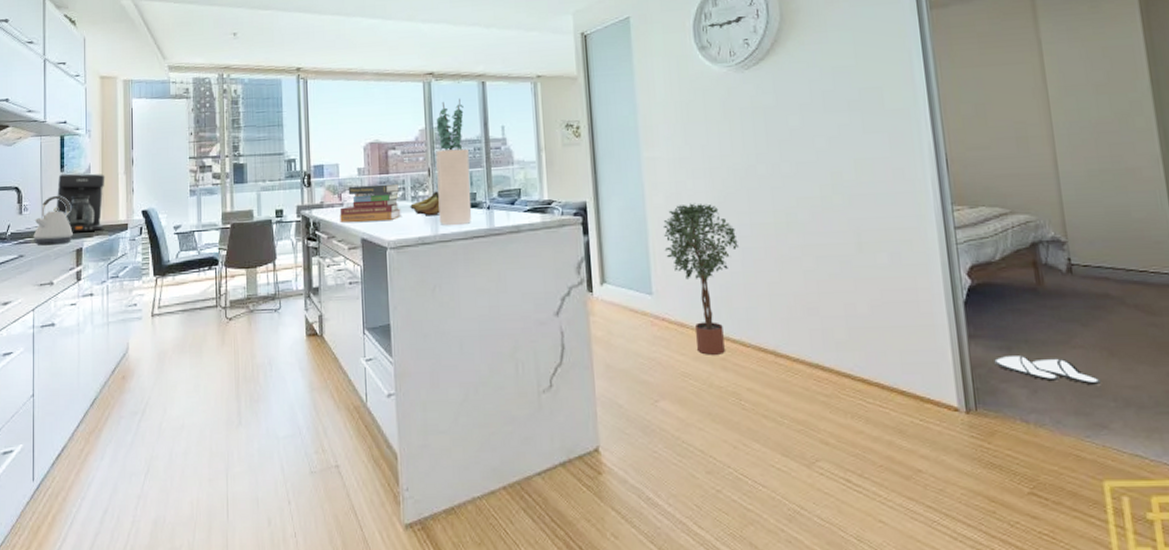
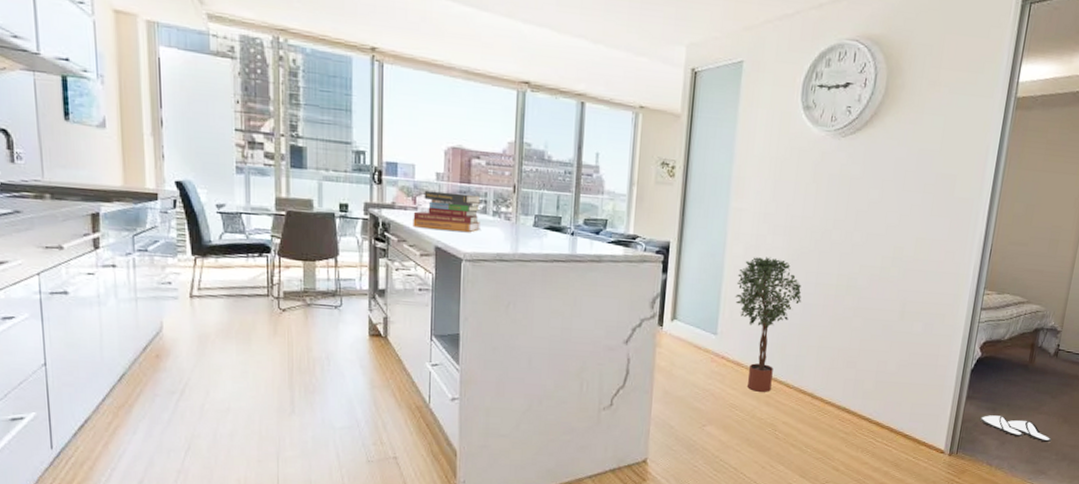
kettle: present [33,195,74,246] -> none [32,146,87,206]
coffee maker: present [56,173,105,232] -> none [61,122,126,198]
fruit: present [410,191,440,216] -> none [491,209,523,234]
vase: present [436,98,472,226] -> none [520,115,559,248]

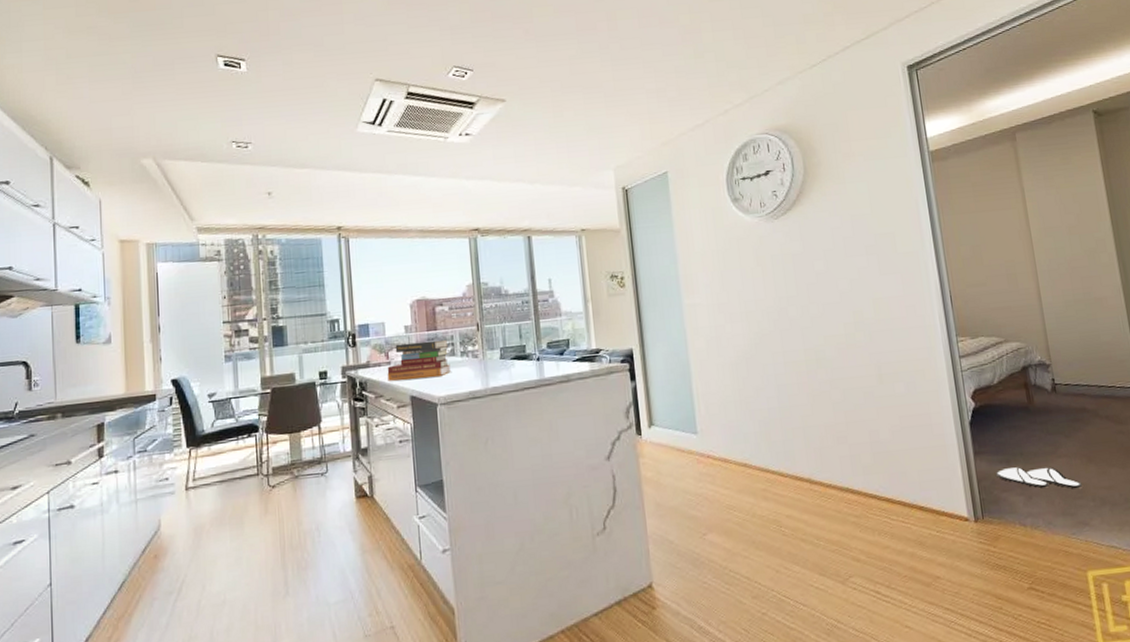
potted tree: present [735,257,802,392] -> none [705,345,774,487]

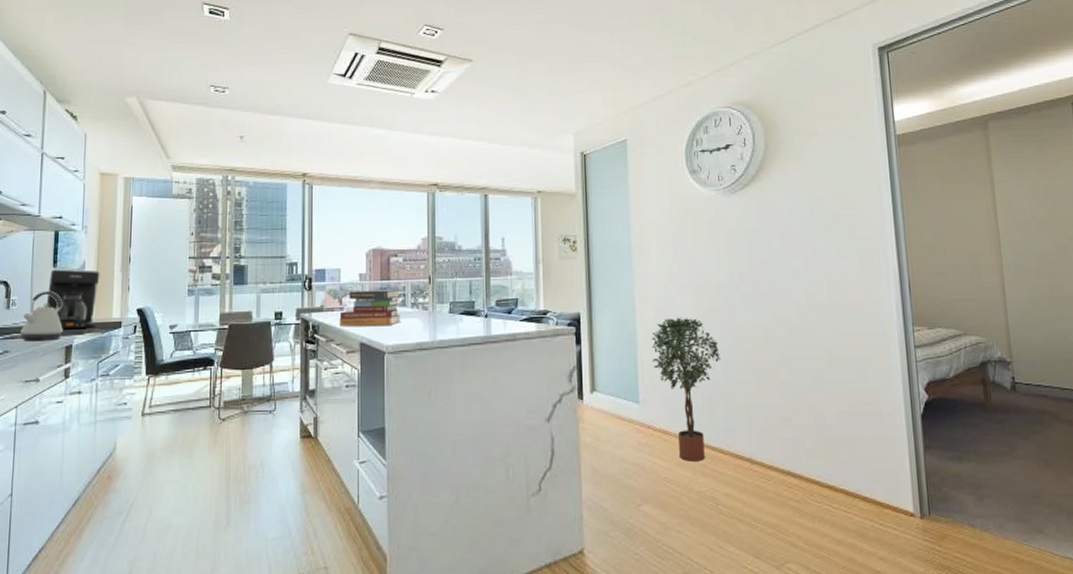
kettle: none [46,368,94,423] -> present [20,290,64,342]
coffee maker: none [72,343,129,406] -> present [46,269,100,329]
potted tree: none [705,345,774,487] -> present [652,317,720,461]
slippers: present [996,467,1082,489] -> none [946,465,1038,494]

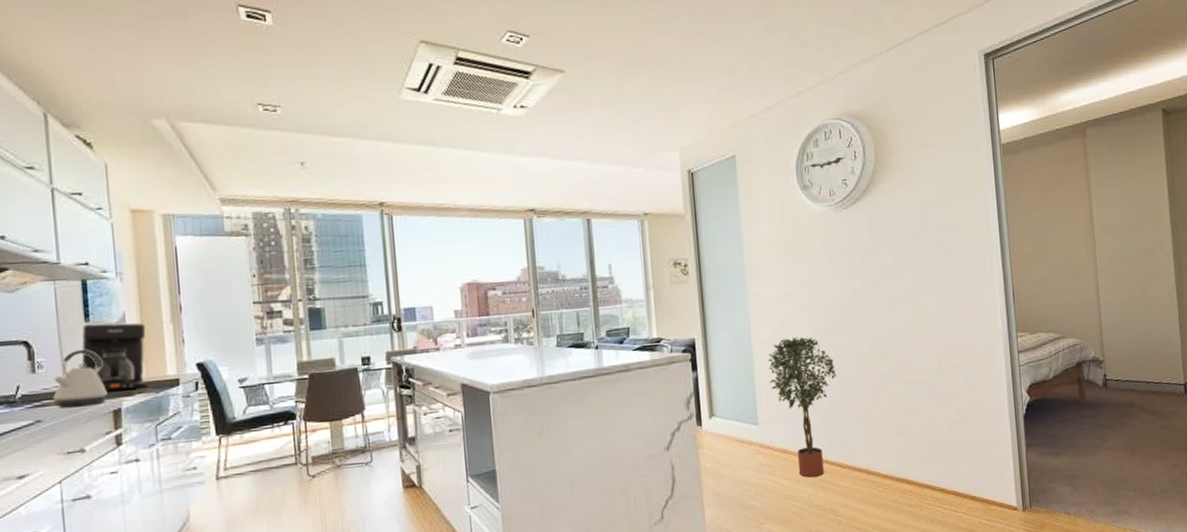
books: present [339,290,400,326] -> none [435,325,504,368]

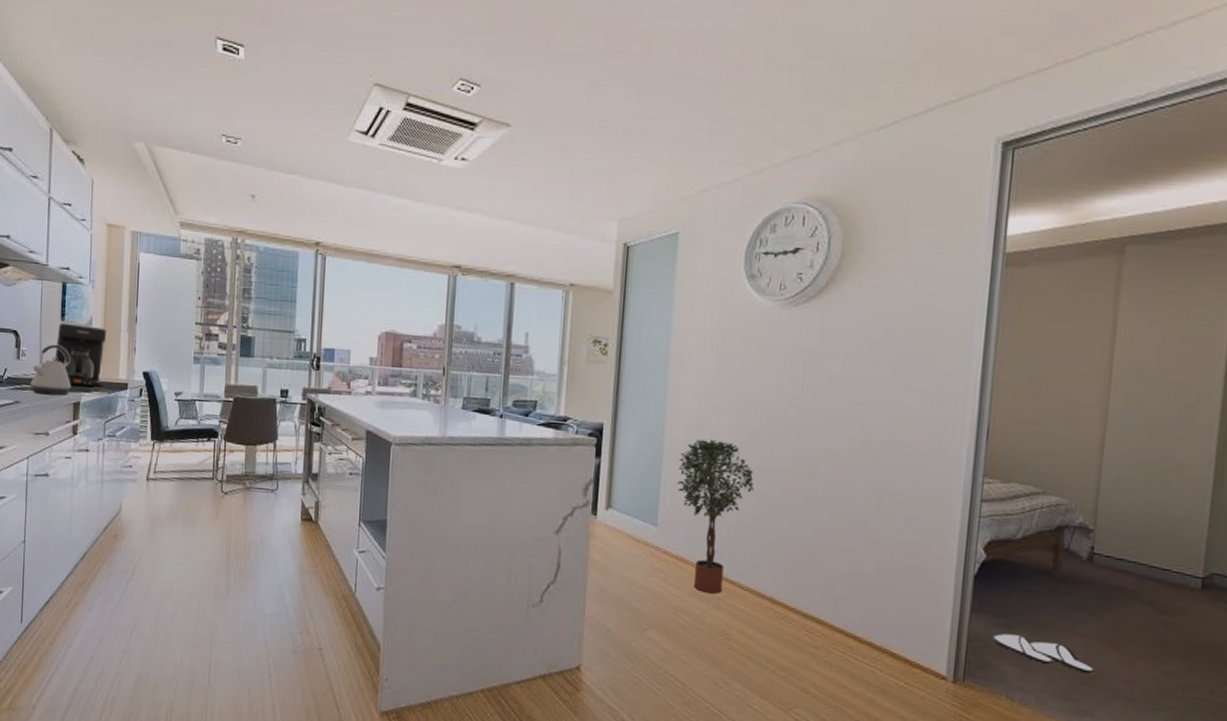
slippers: none [1046,459,1124,480] -> present [992,634,1095,674]

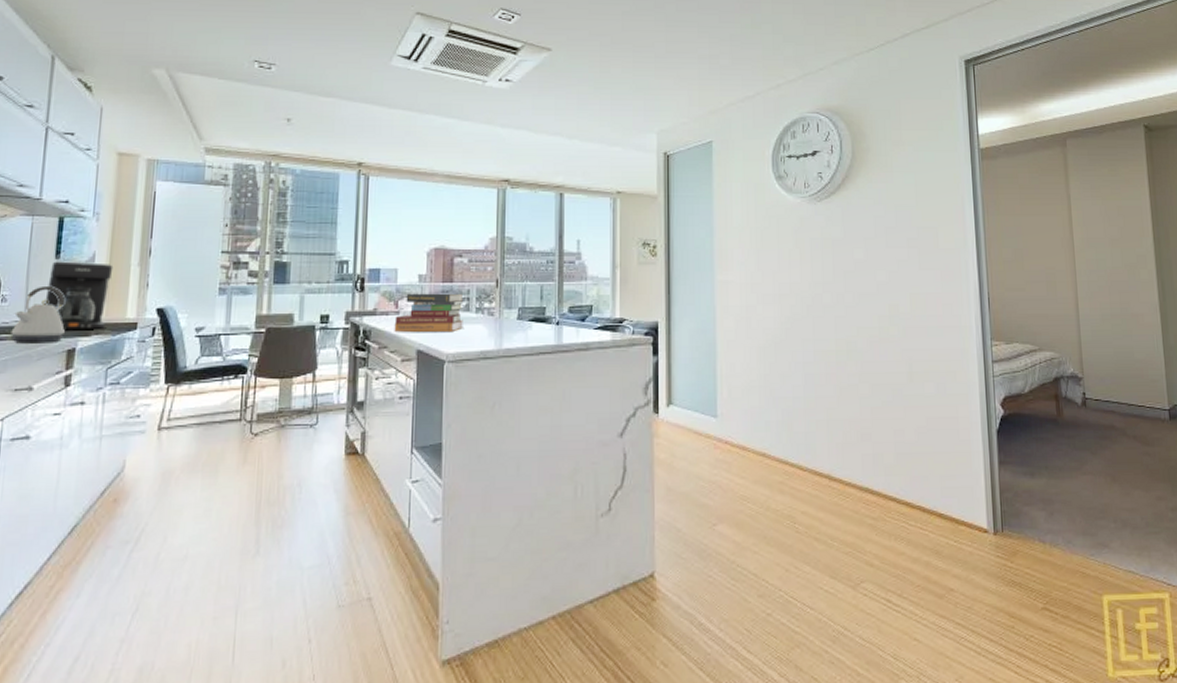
books: none [346,375,411,415] -> present [394,293,463,332]
potted tree: present [676,439,754,594] -> none [731,328,801,478]
slippers: present [992,634,1095,674] -> none [1019,481,1104,509]

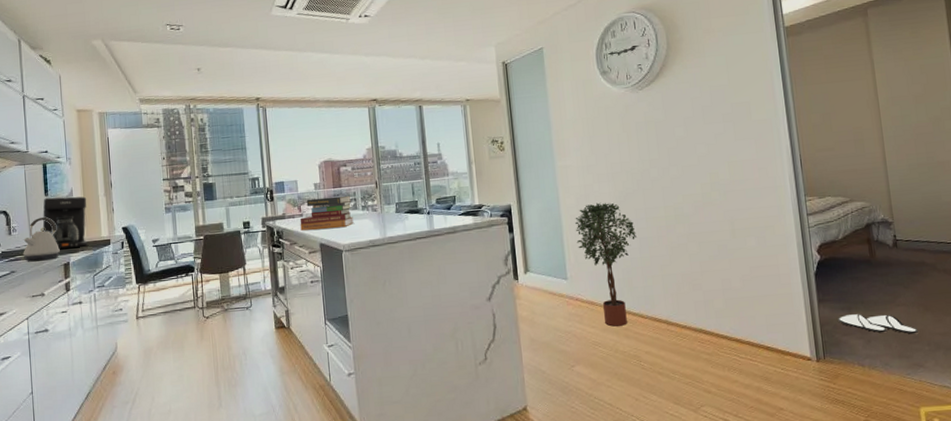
potted tree: none [731,328,801,478] -> present [575,202,636,327]
slippers: none [1019,481,1104,509] -> present [838,314,918,335]

